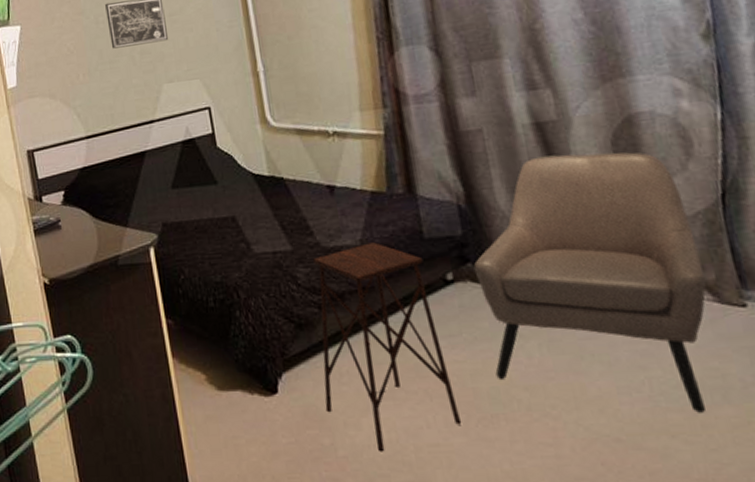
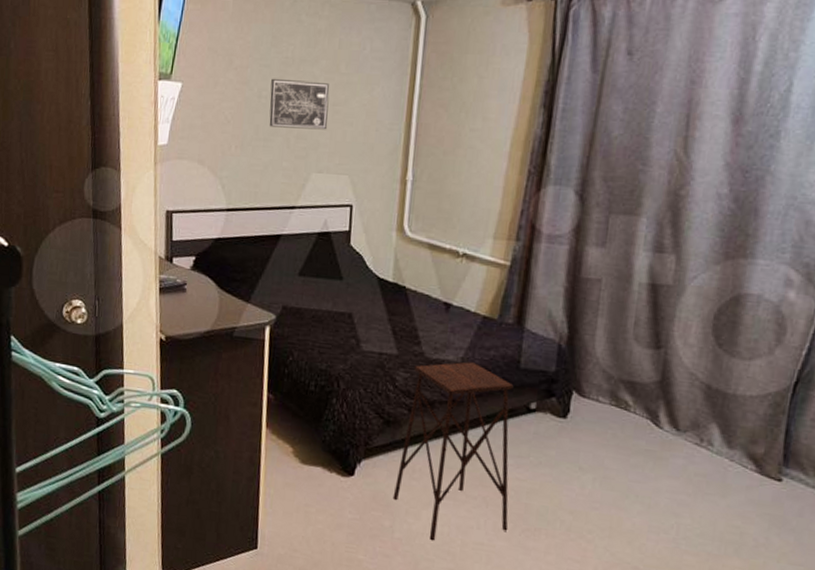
armchair: present [473,152,707,413] -> none [548,315,760,560]

